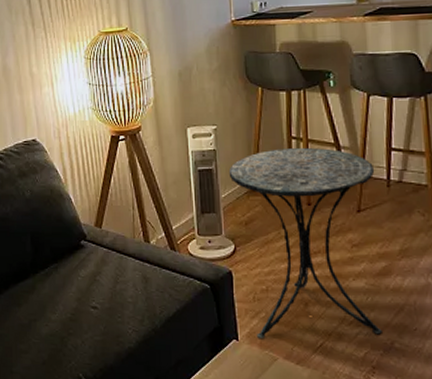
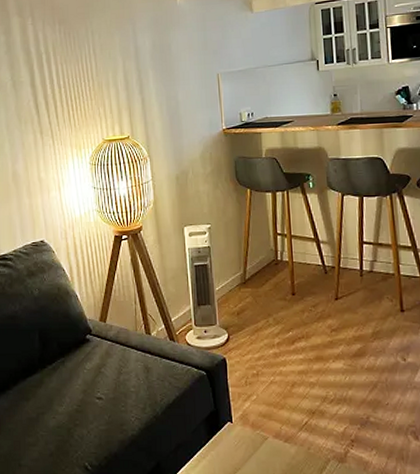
side table: present [228,148,382,340] -> none [222,243,359,421]

